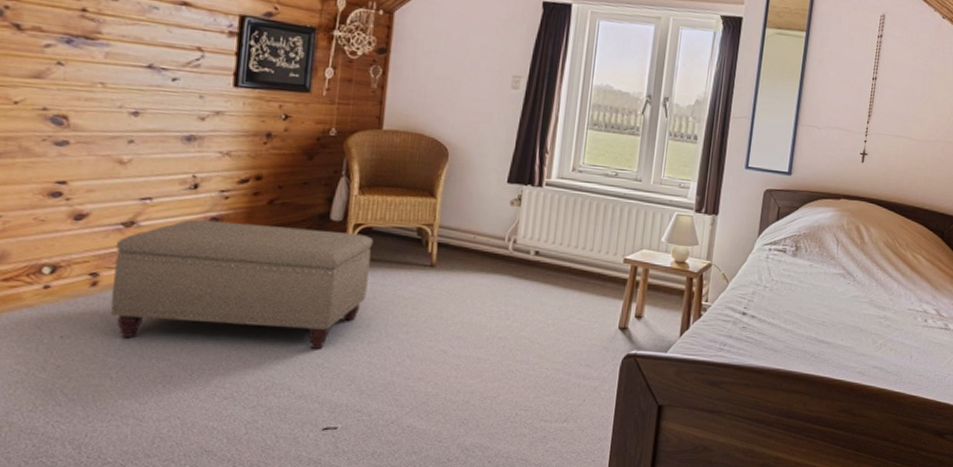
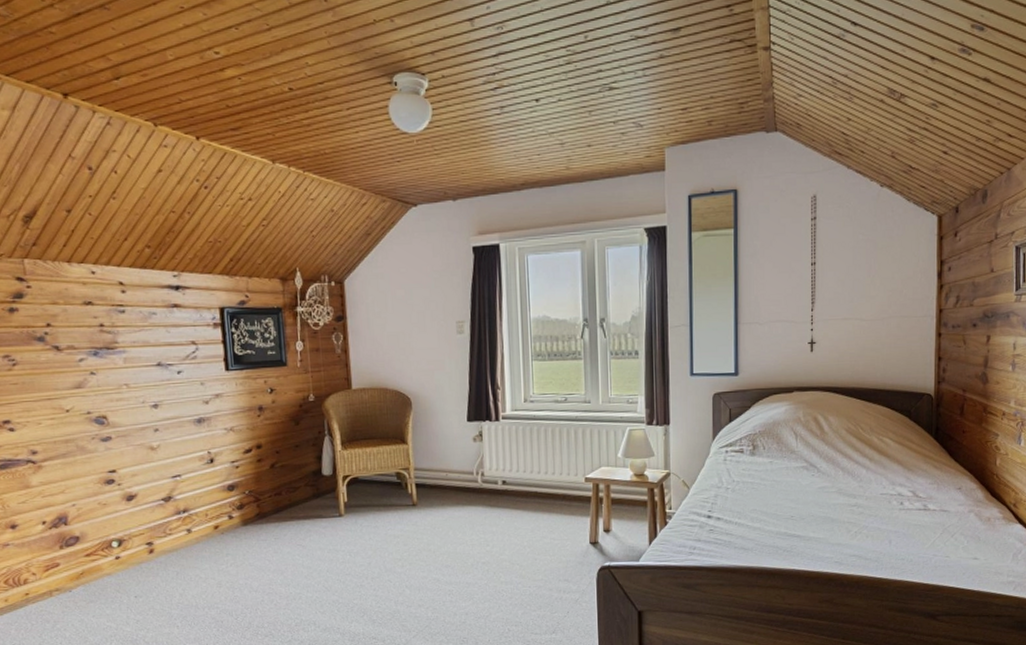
ottoman: present [110,219,373,349] -> none [162,484,363,592]

